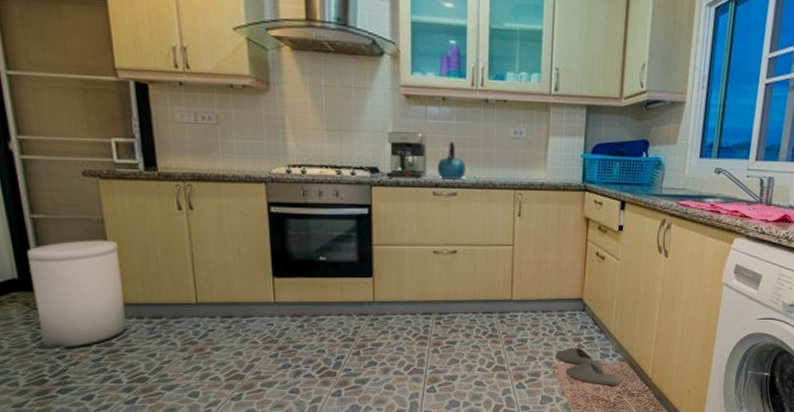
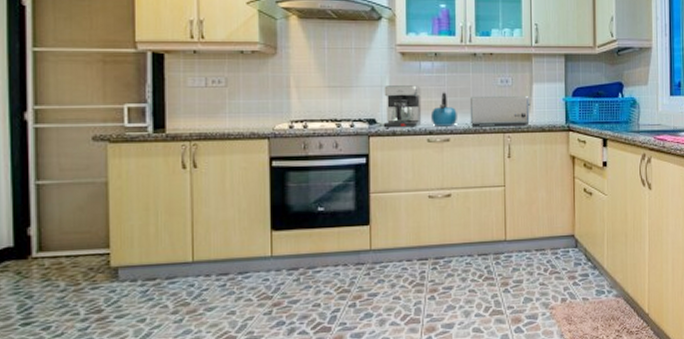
pedal bin: present [27,240,128,352] -> none [18,202,120,325]
toaster: none [479,149,546,183] -> present [470,96,531,127]
slippers: present [555,347,621,386] -> none [552,285,619,325]

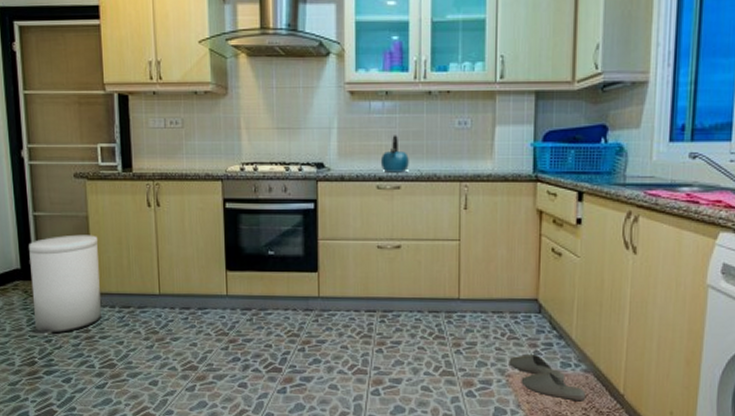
pedal bin: none [18,202,120,325] -> present [28,234,103,336]
coffee maker: present [383,85,422,128] -> none [331,127,371,173]
toaster: present [470,96,531,127] -> none [423,140,492,174]
slippers: none [552,285,619,325] -> present [509,353,587,402]

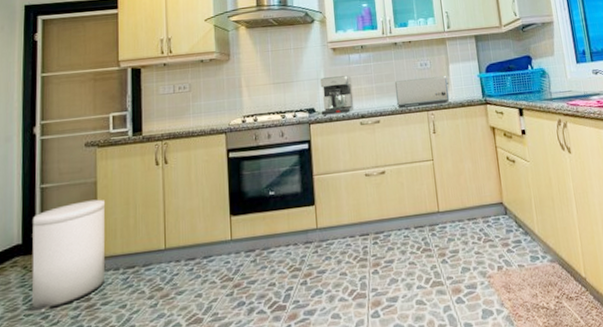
coffee maker: none [331,127,371,173] -> present [320,75,354,116]
kettle: present [380,135,409,173] -> none [361,79,385,111]
toaster: none [423,140,492,174] -> present [395,76,450,108]
slippers: present [509,353,587,402] -> none [487,252,556,291]

